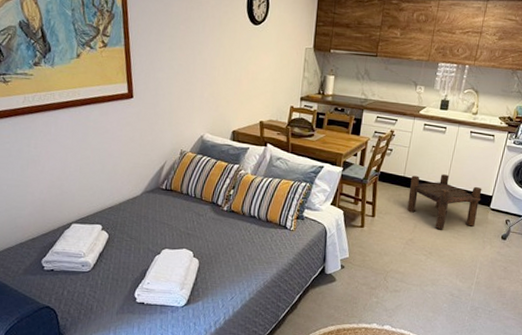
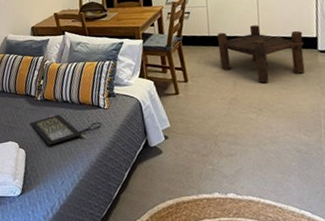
clutch bag: none [210,228,285,259] -> present [30,114,102,145]

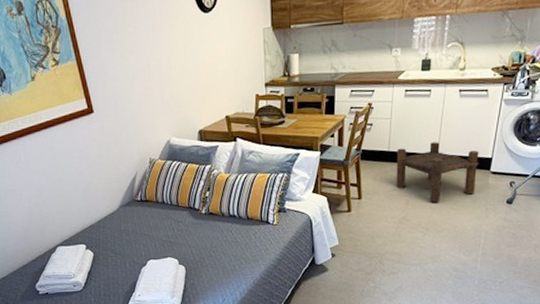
clutch bag: present [30,114,102,145] -> none [192,230,270,262]

